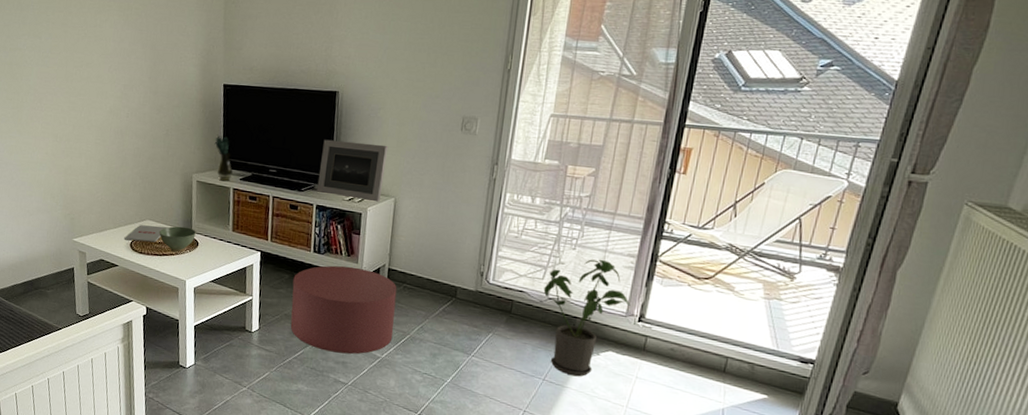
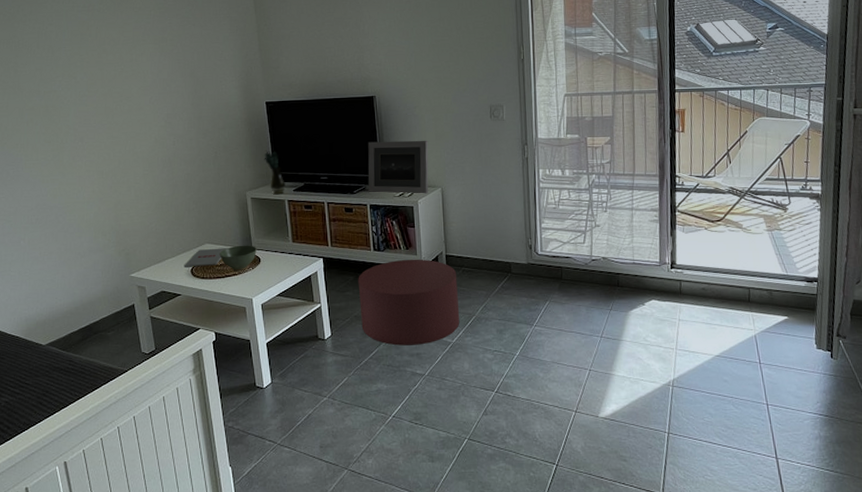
house plant: present [543,259,631,377] -> none [586,217,662,329]

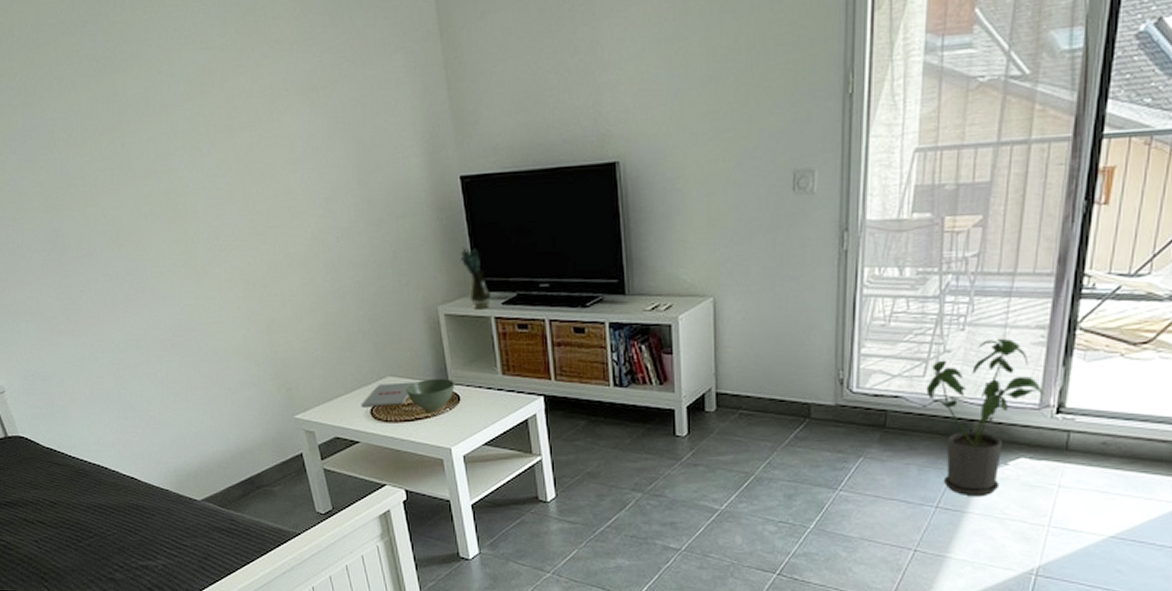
pouf: present [358,259,460,346] -> none [592,398,733,512]
picture frame: present [368,140,429,194] -> none [606,226,697,307]
house plant: none [586,217,662,329] -> present [926,338,1045,497]

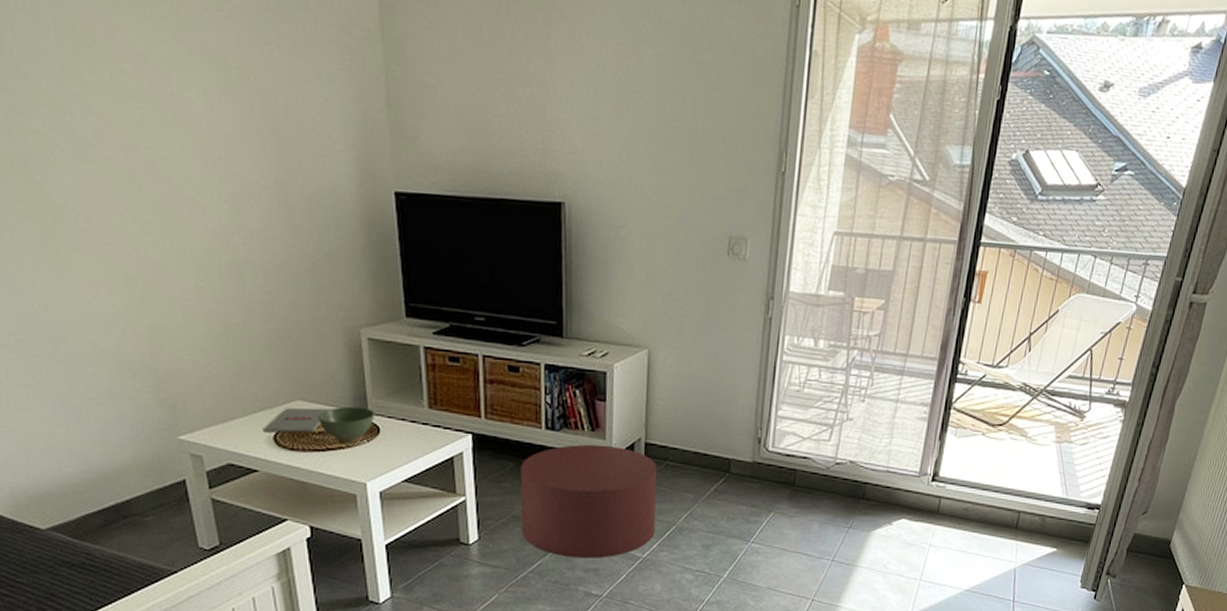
vase: present [460,247,491,310] -> none [389,268,421,337]
pouf: none [592,398,733,512] -> present [520,444,658,558]
house plant: present [926,338,1045,497] -> none [830,411,924,553]

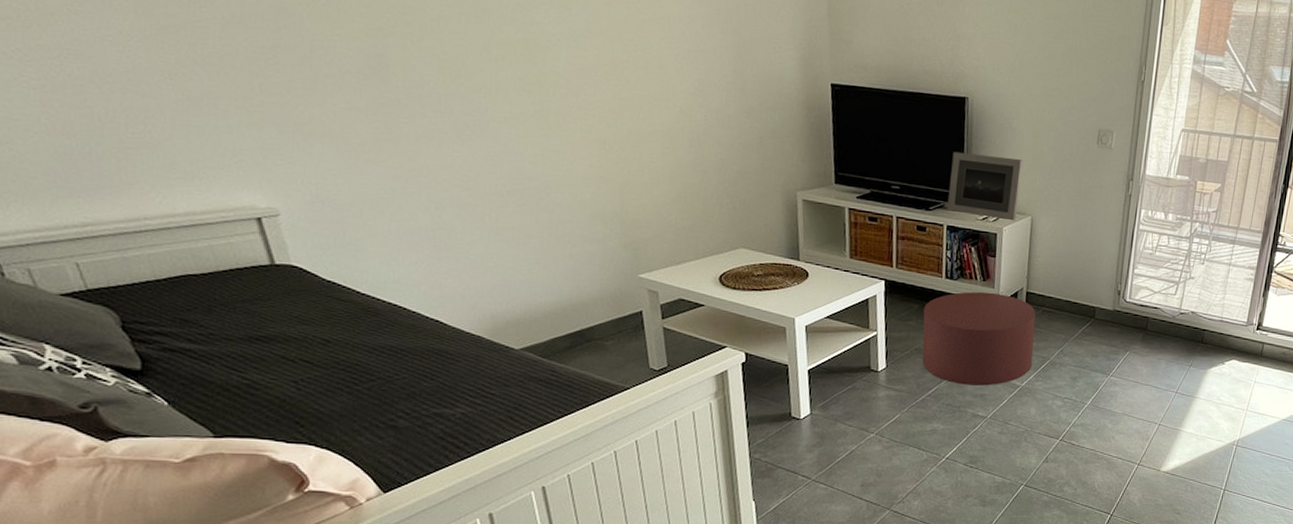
magazine: present [262,407,331,434] -> none [710,254,769,275]
bowl: present [317,406,375,444] -> none [757,254,805,286]
picture frame: none [544,271,637,356] -> present [947,151,1024,221]

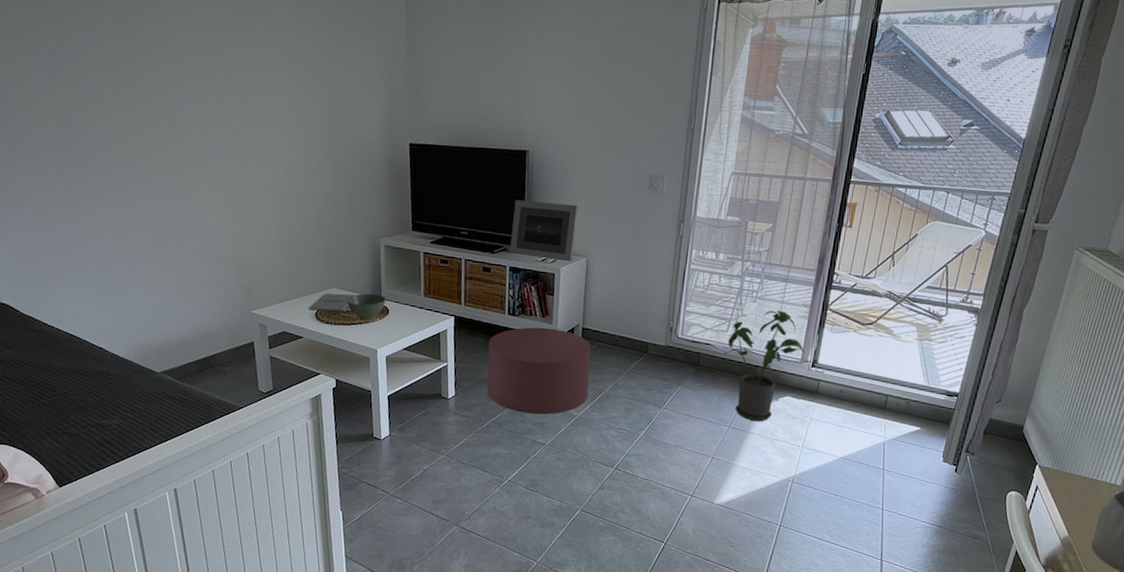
magazine: none [710,254,769,275] -> present [308,293,356,312]
bowl: none [757,254,805,286] -> present [346,293,386,321]
house plant: none [1176,272,1251,387] -> present [728,310,805,422]

